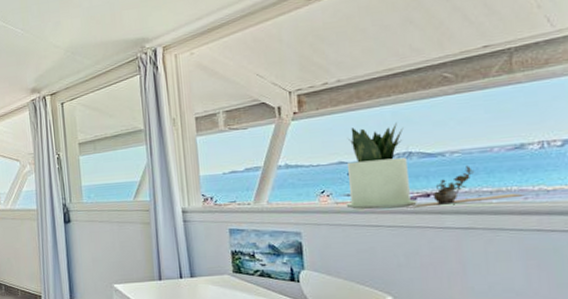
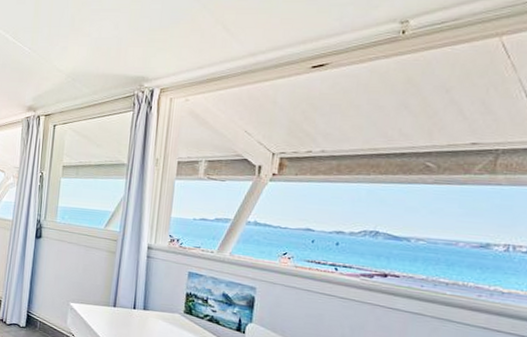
planter: present [345,122,419,210] -> none [304,198,376,283]
succulent plant: present [406,165,525,209] -> none [362,253,479,294]

